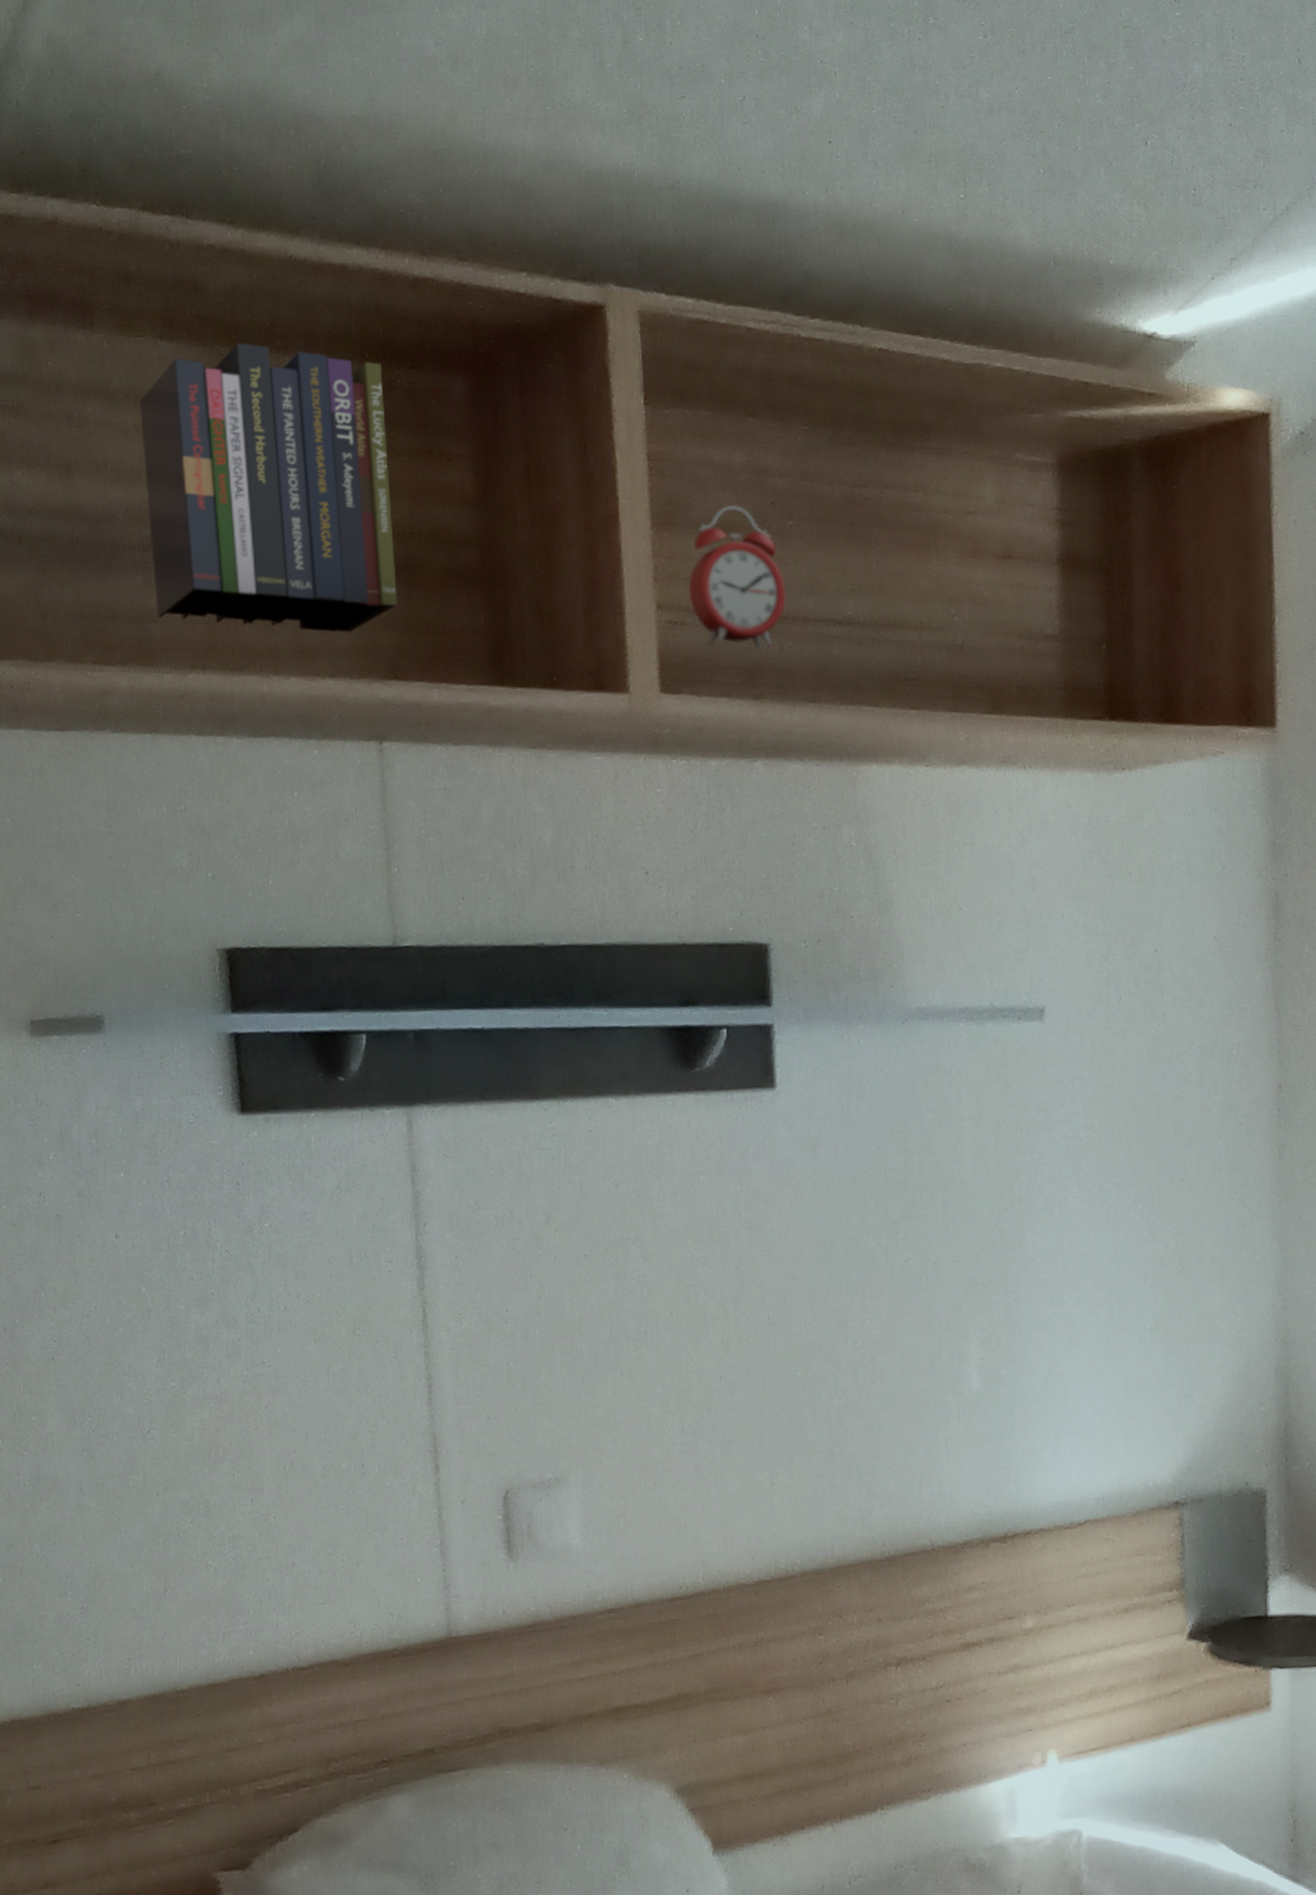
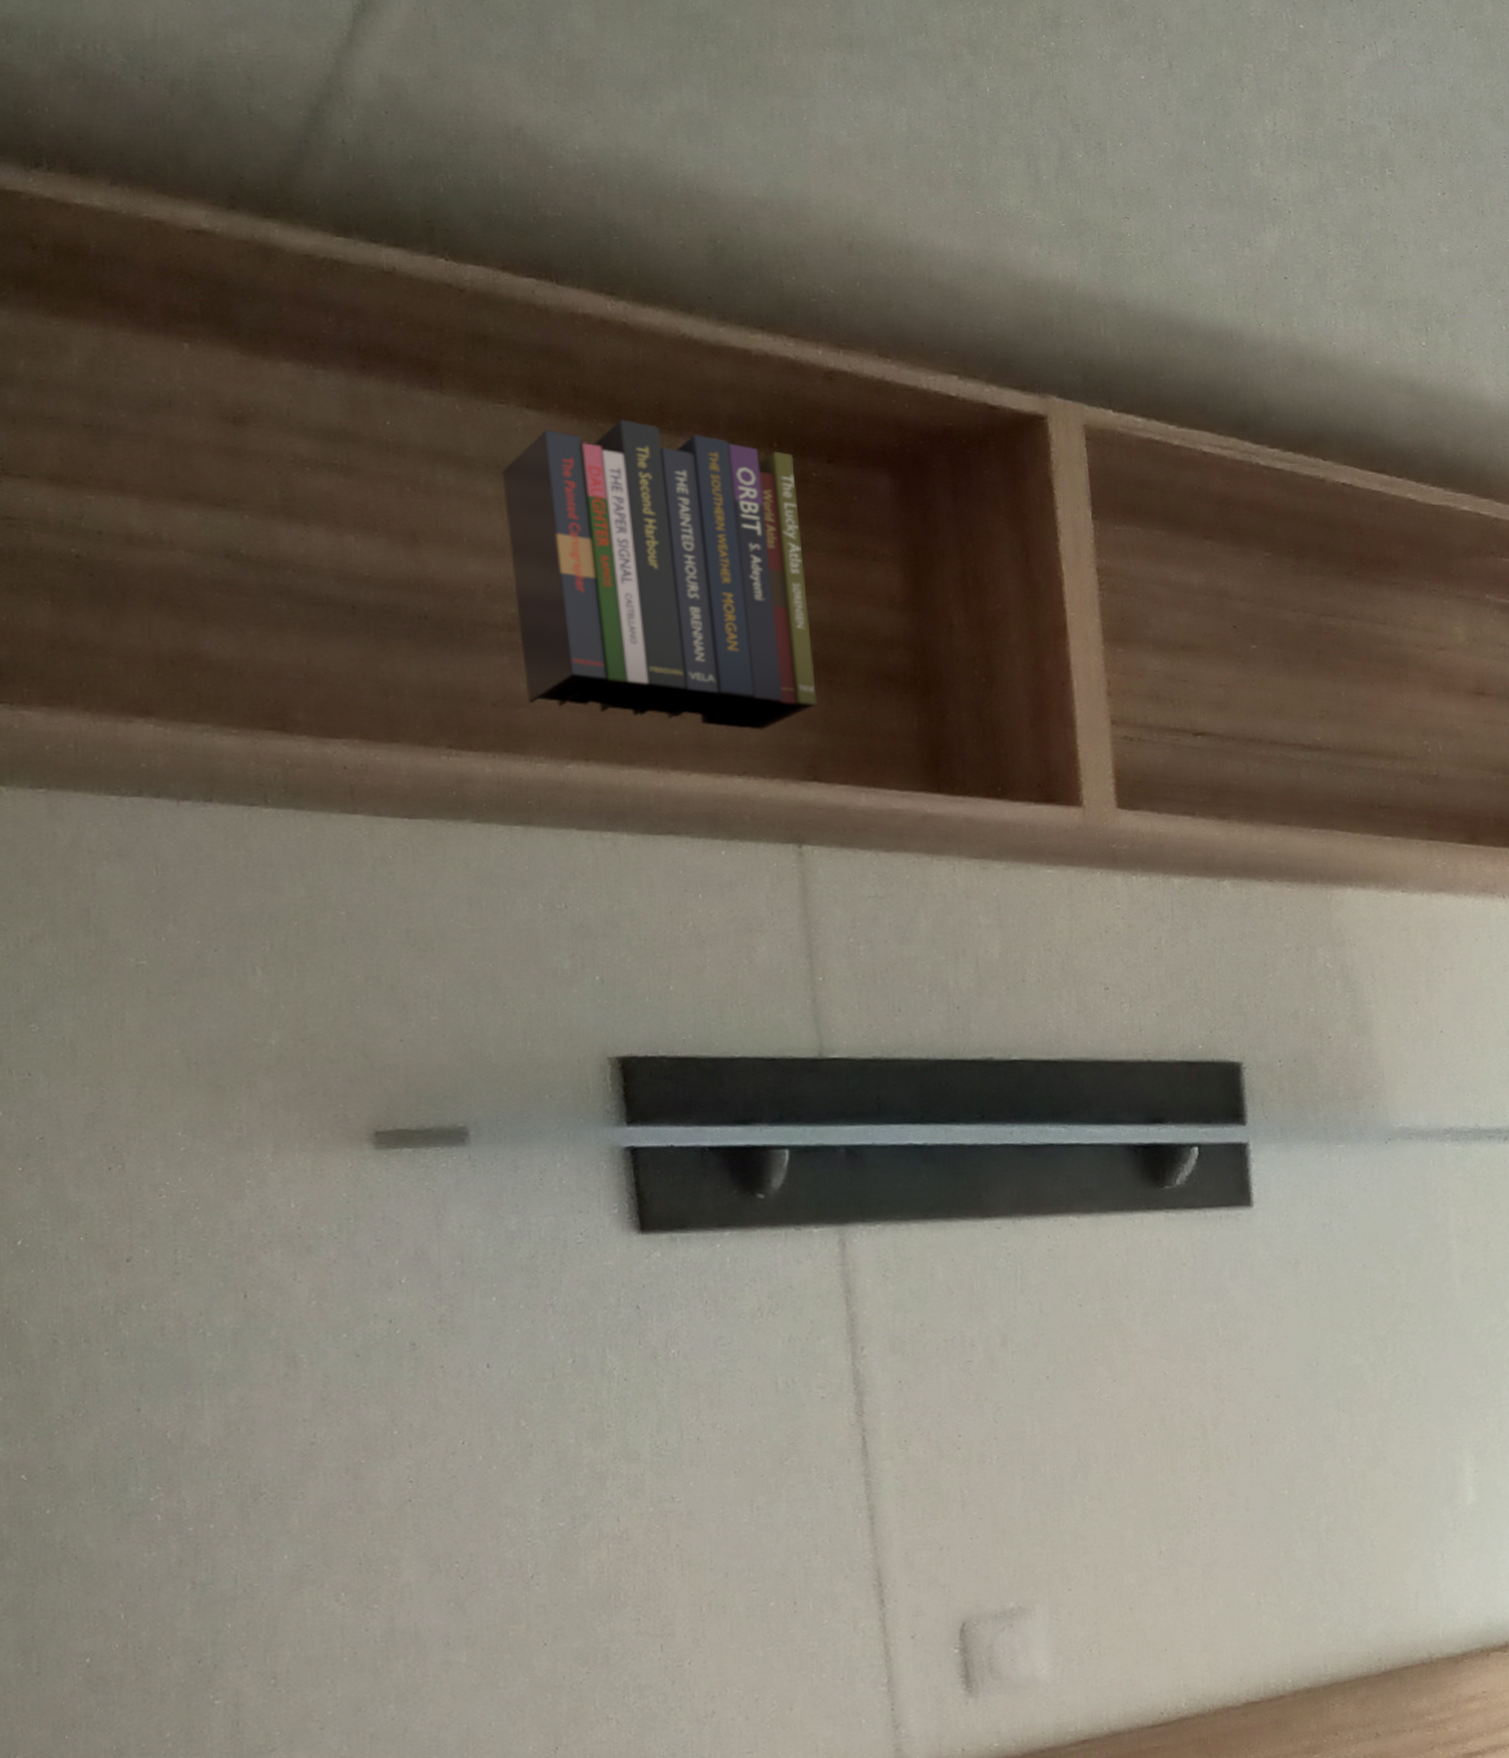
alarm clock: present [688,504,787,650] -> none [1145,625,1252,771]

